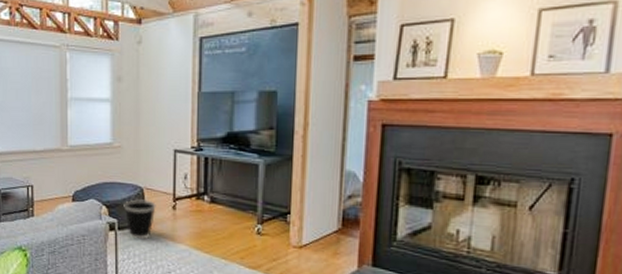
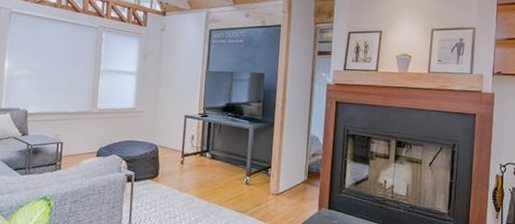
wastebasket: present [124,199,156,240] -> none [140,155,168,190]

